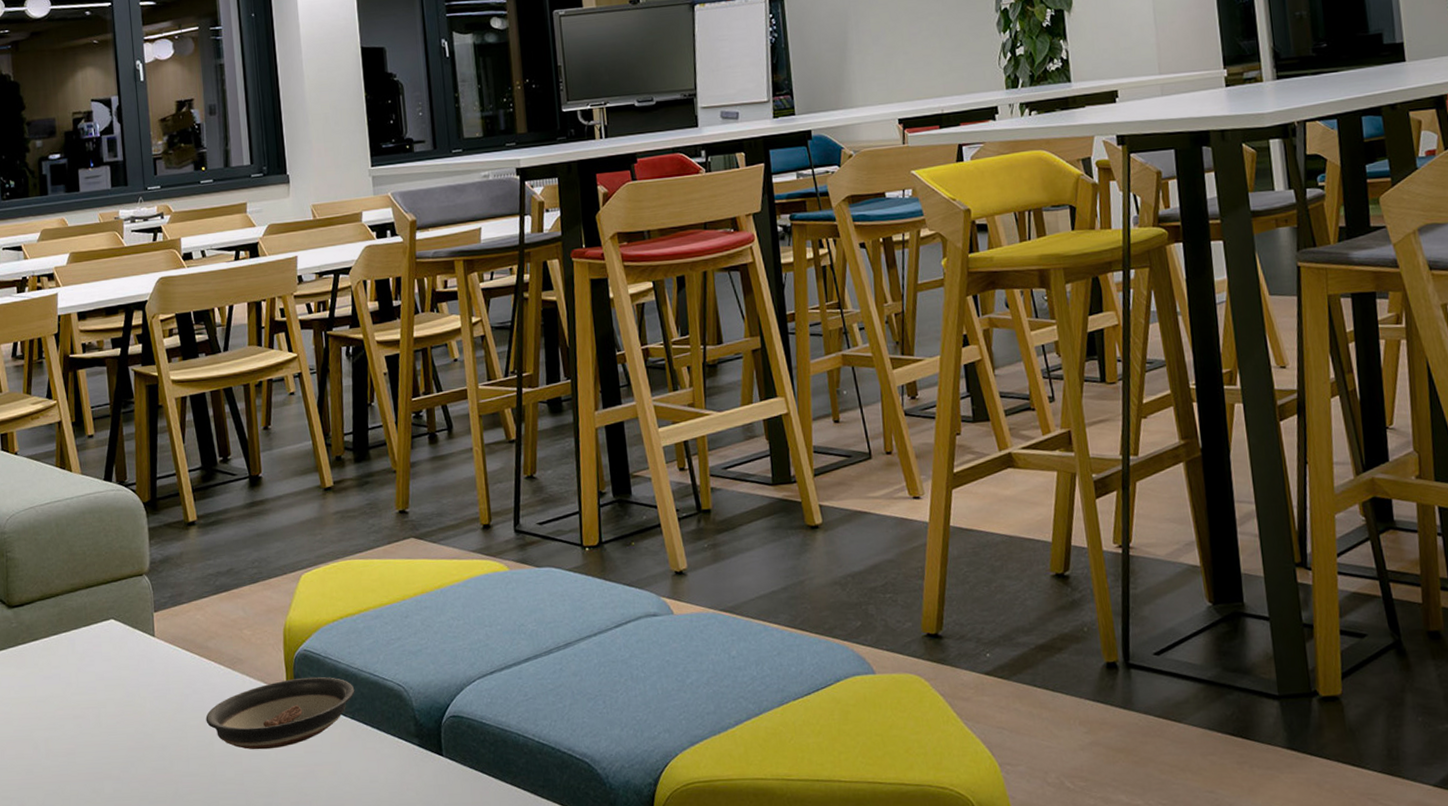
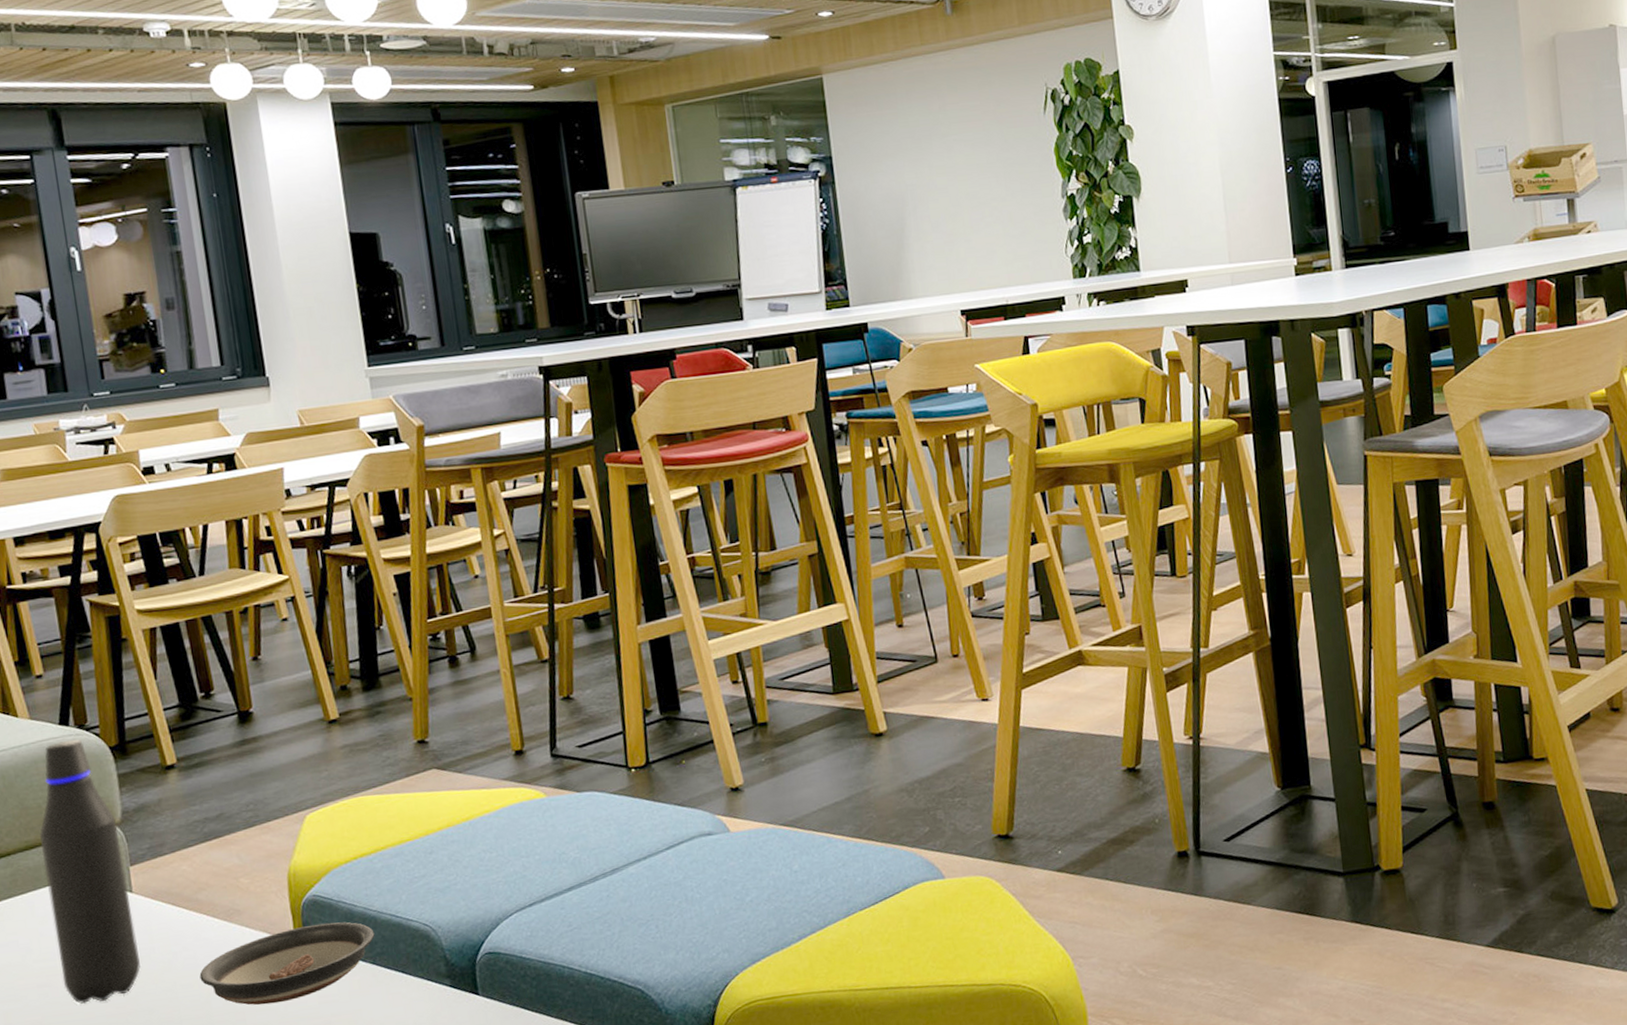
water bottle: none [83,494,158,736] -> present [40,739,141,1004]

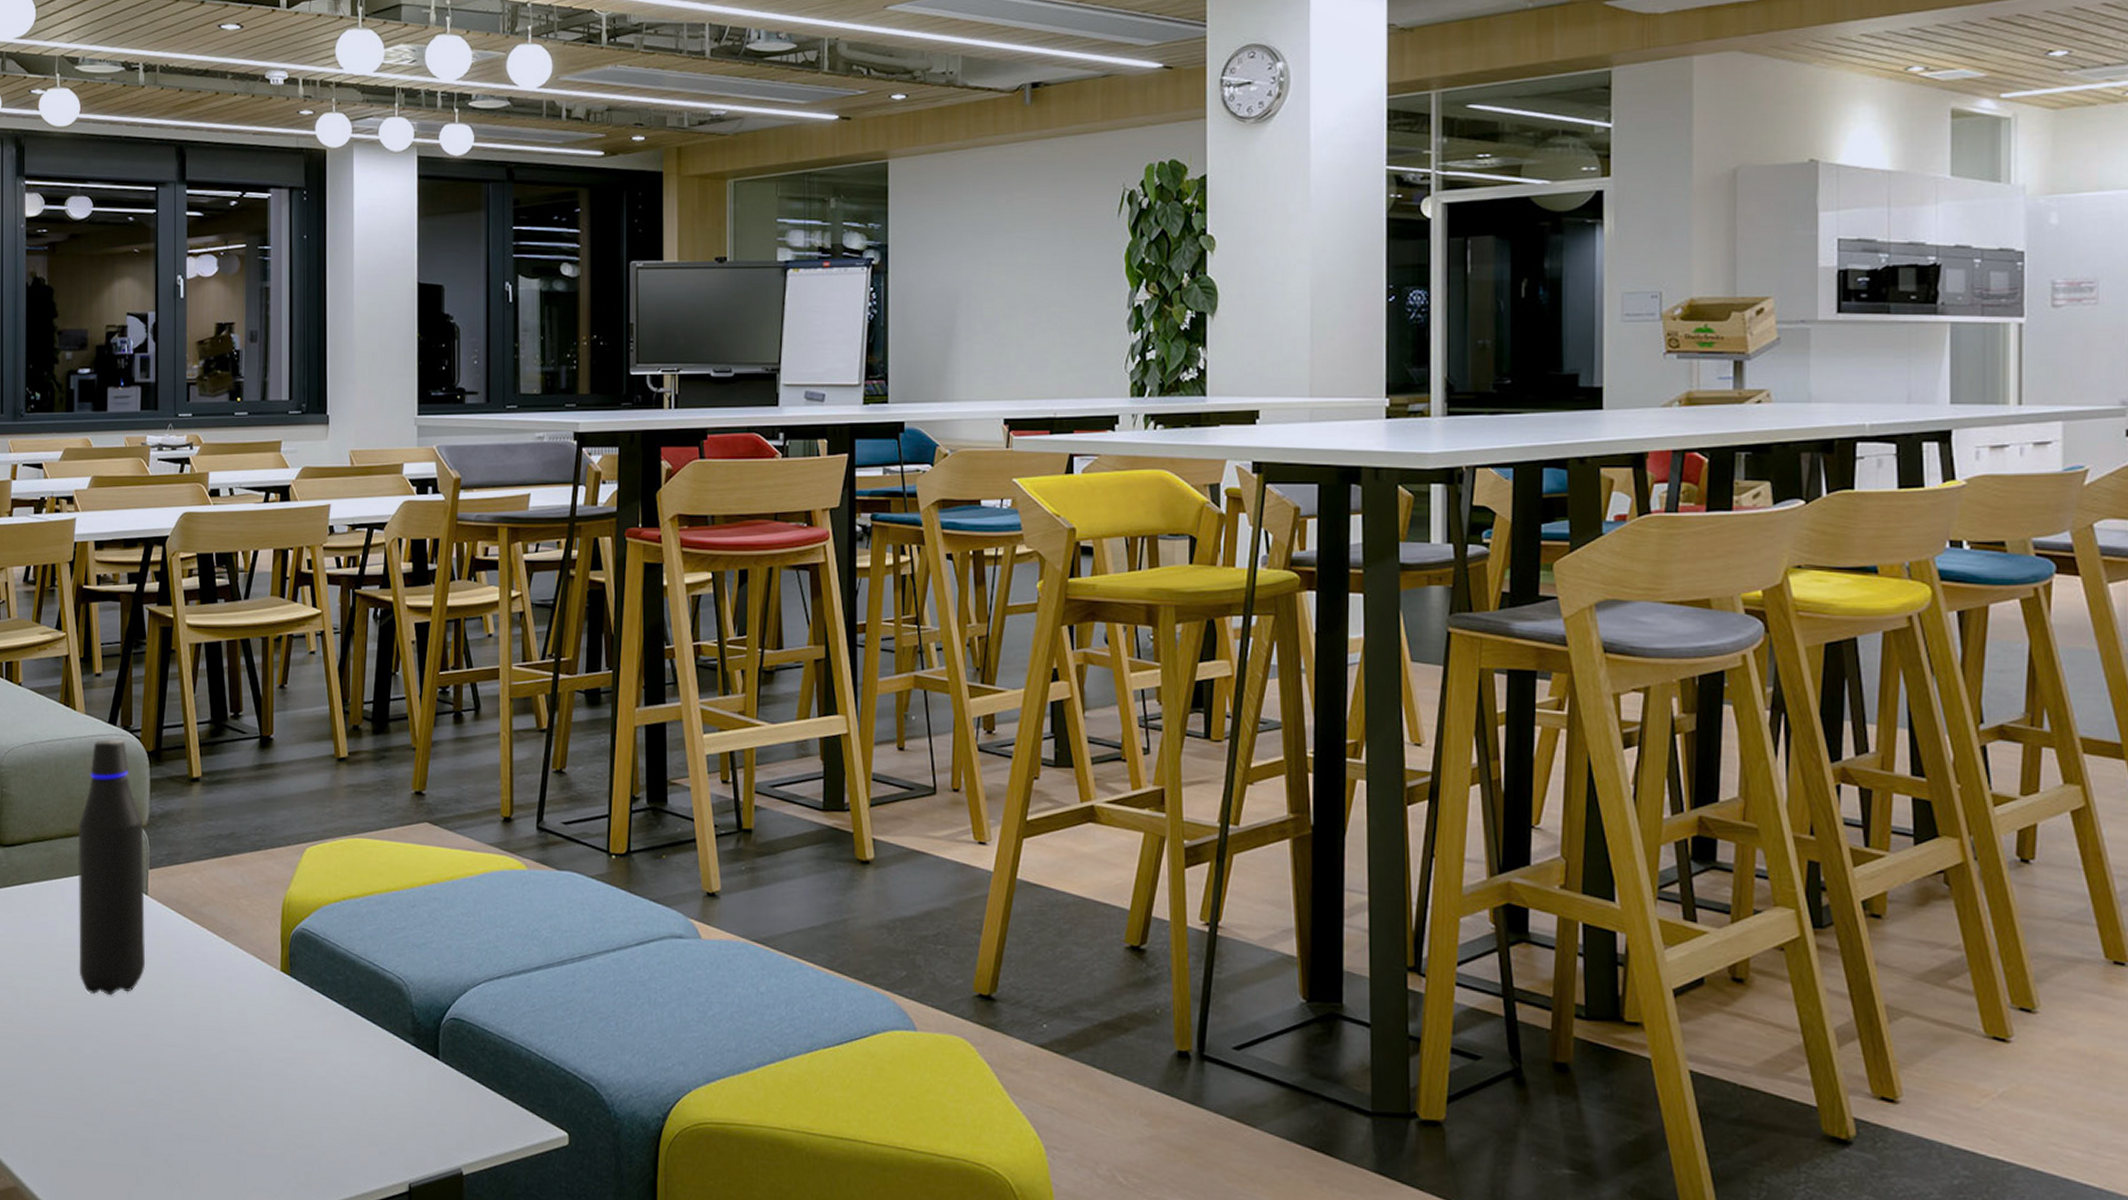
saucer: present [199,921,375,1005] -> none [194,957,352,1029]

